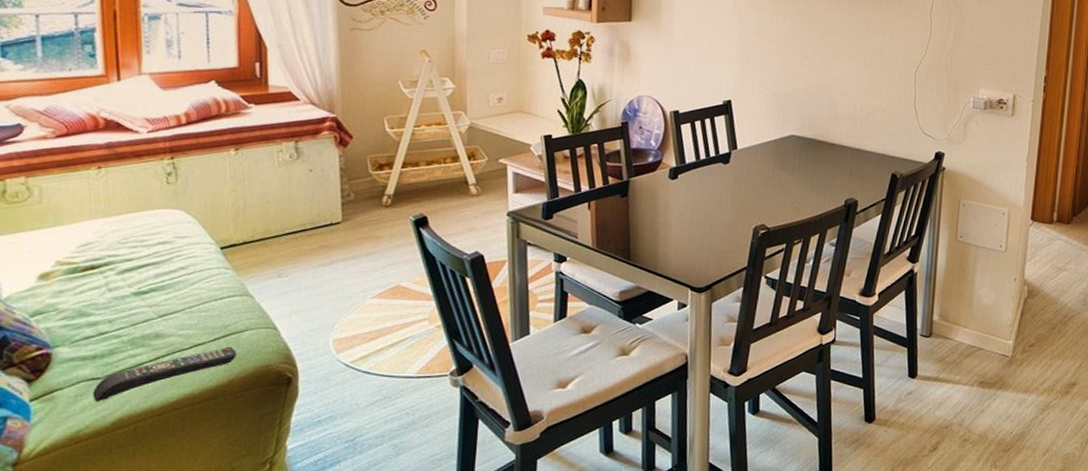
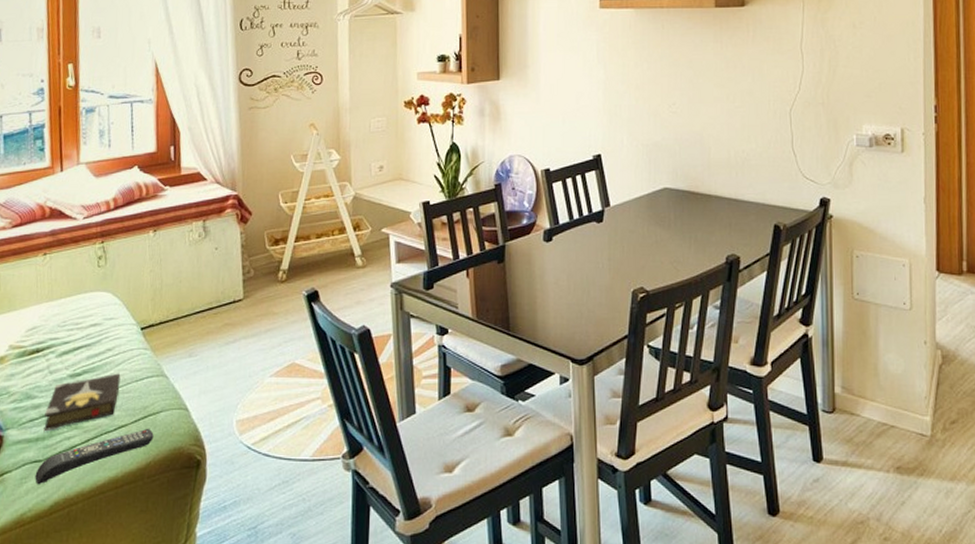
hardback book: none [102,292,197,350] -> present [43,373,121,432]

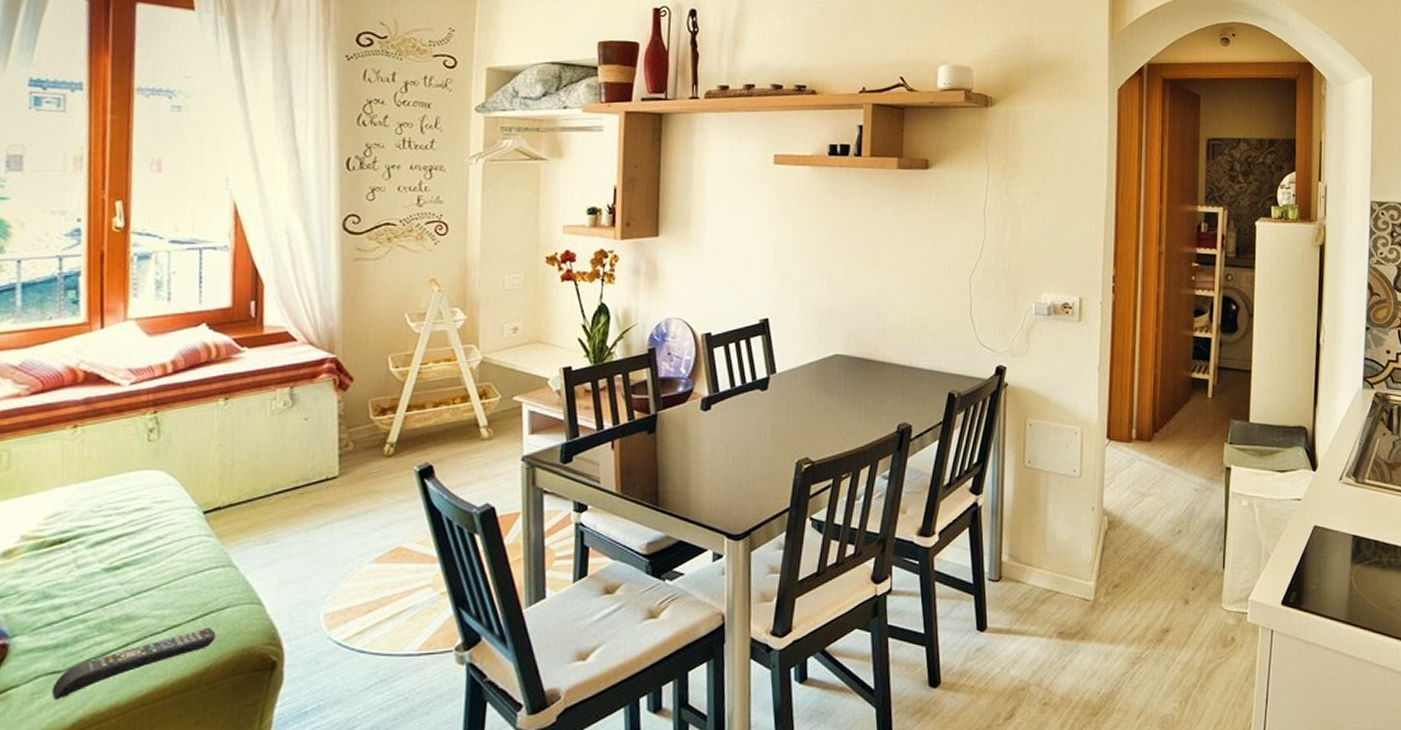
hardback book: present [43,373,121,432] -> none [66,565,175,637]

